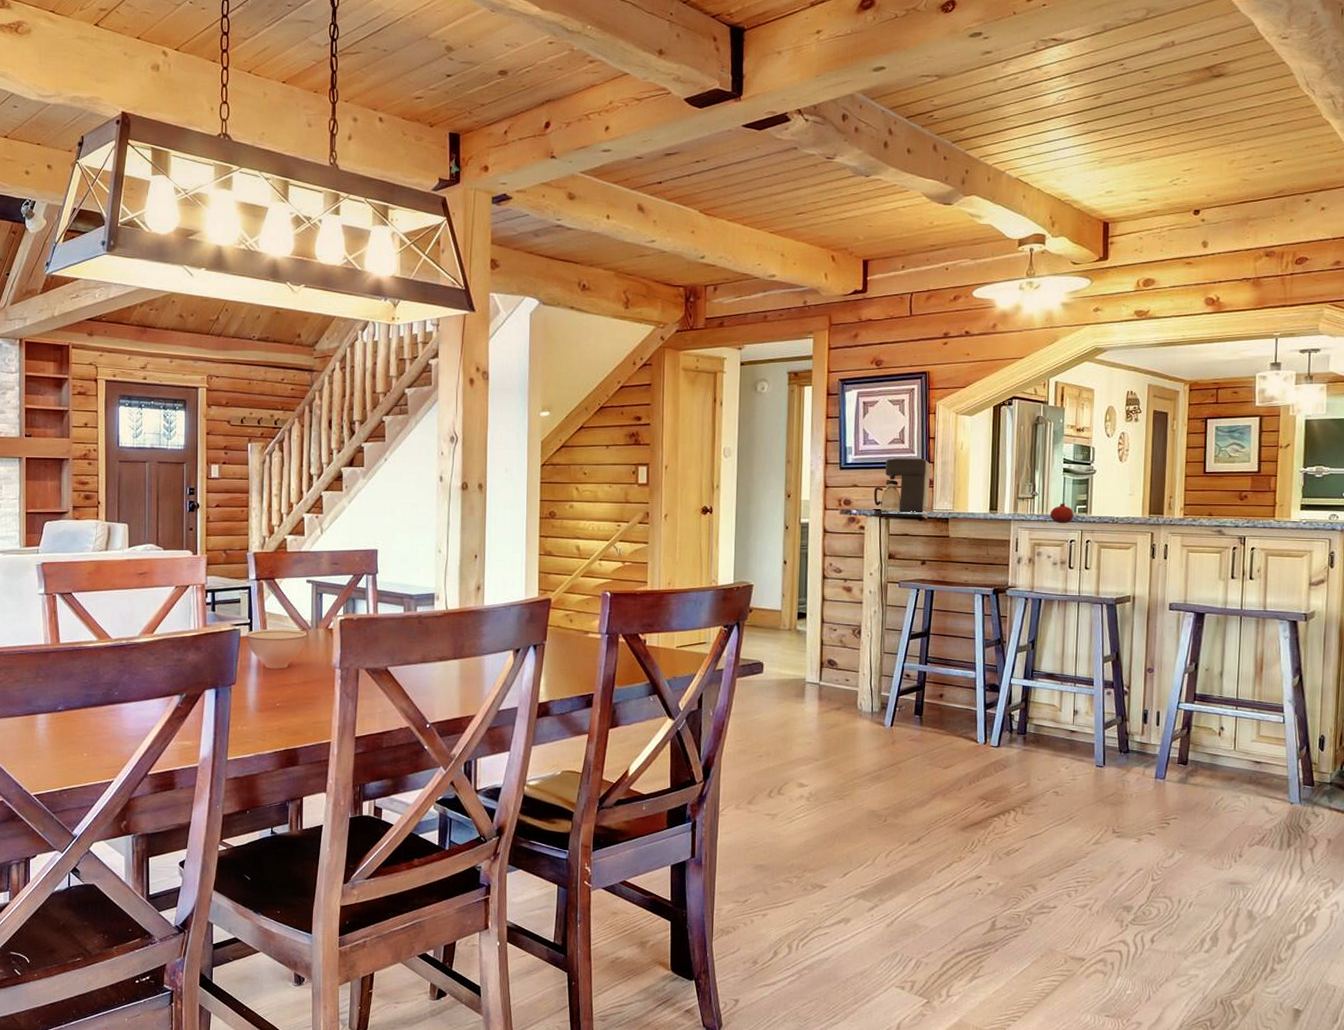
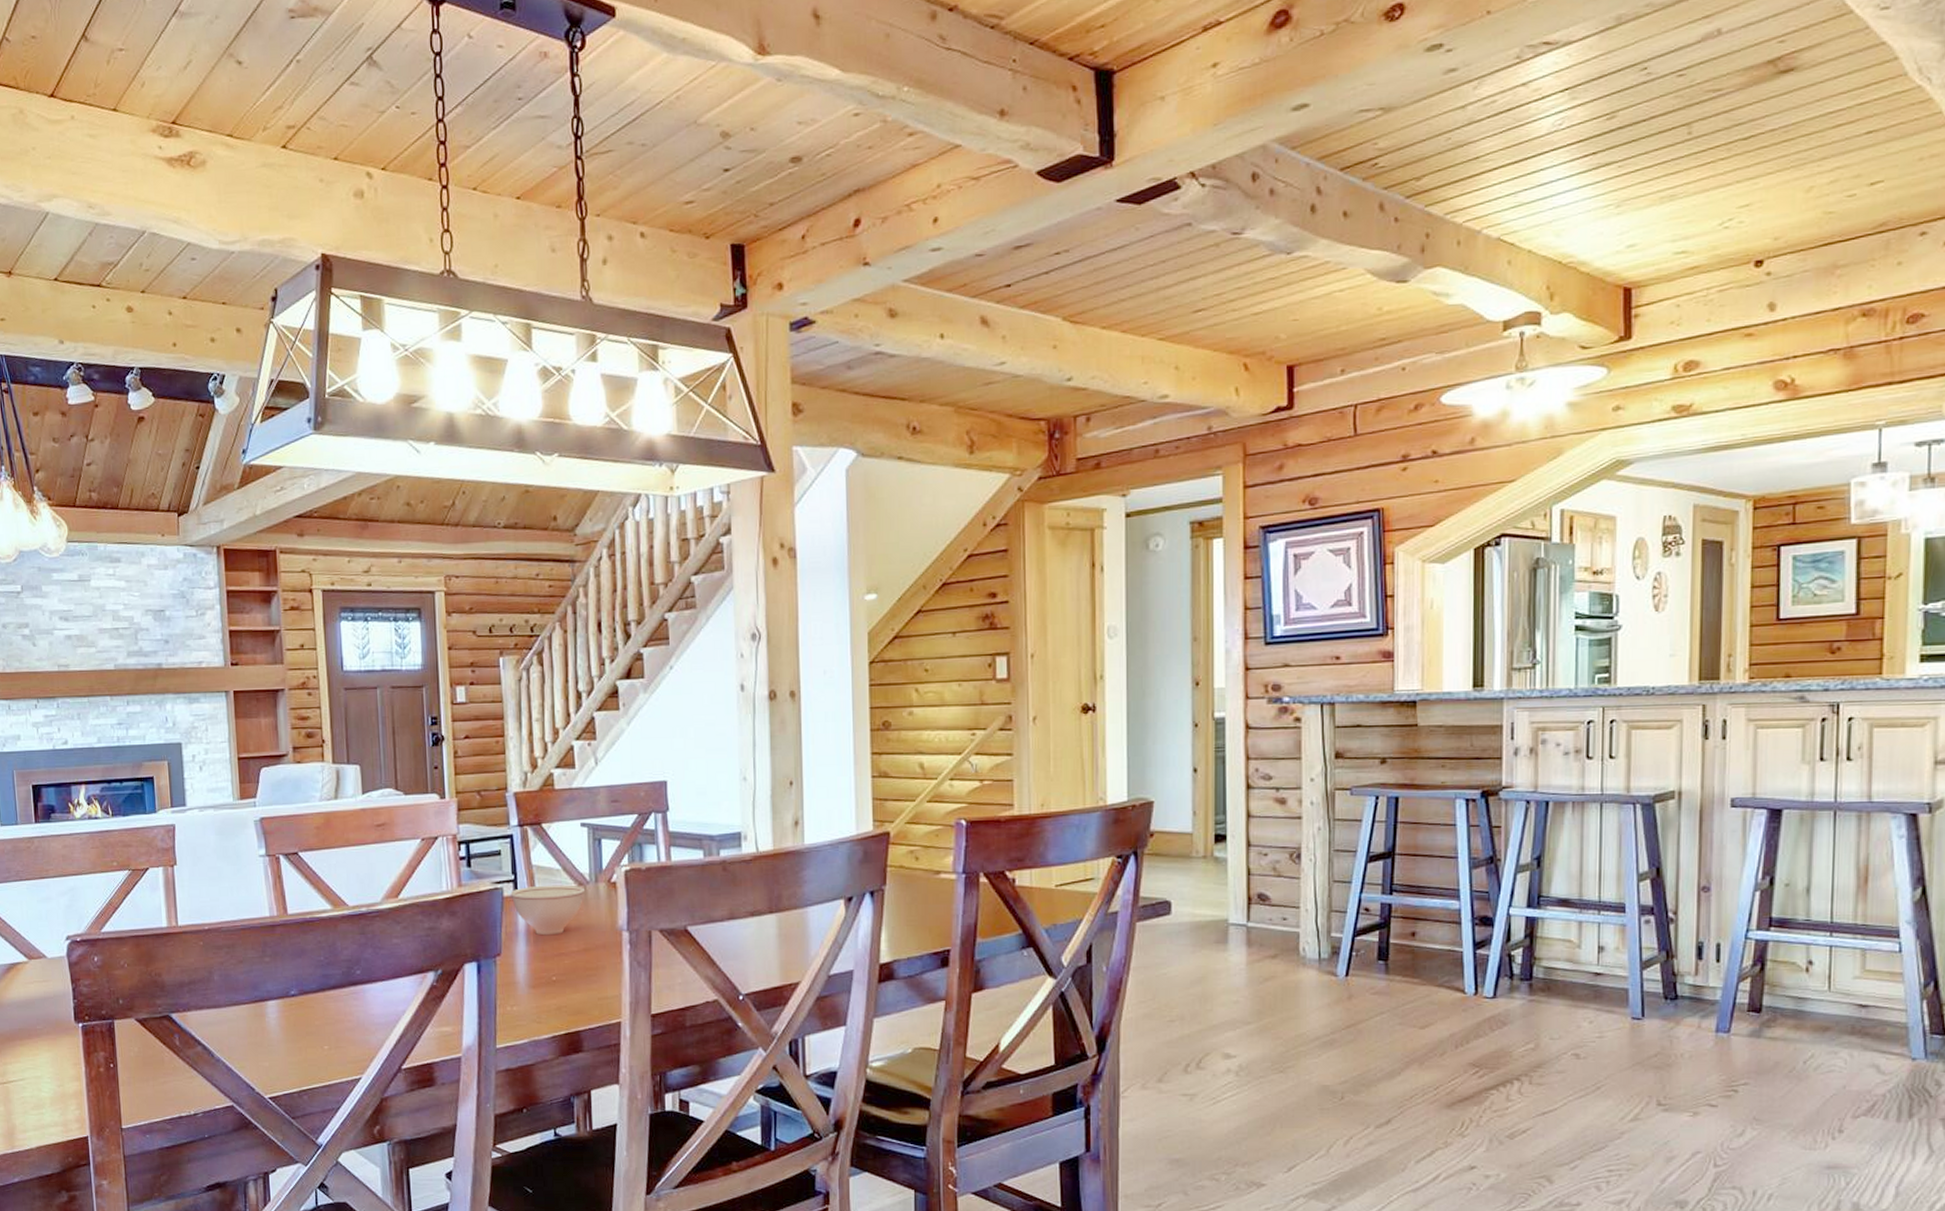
coffee maker: present [873,458,931,522] -> none [1312,624,1390,708]
fruit: present [1050,503,1074,524] -> none [1557,672,1592,700]

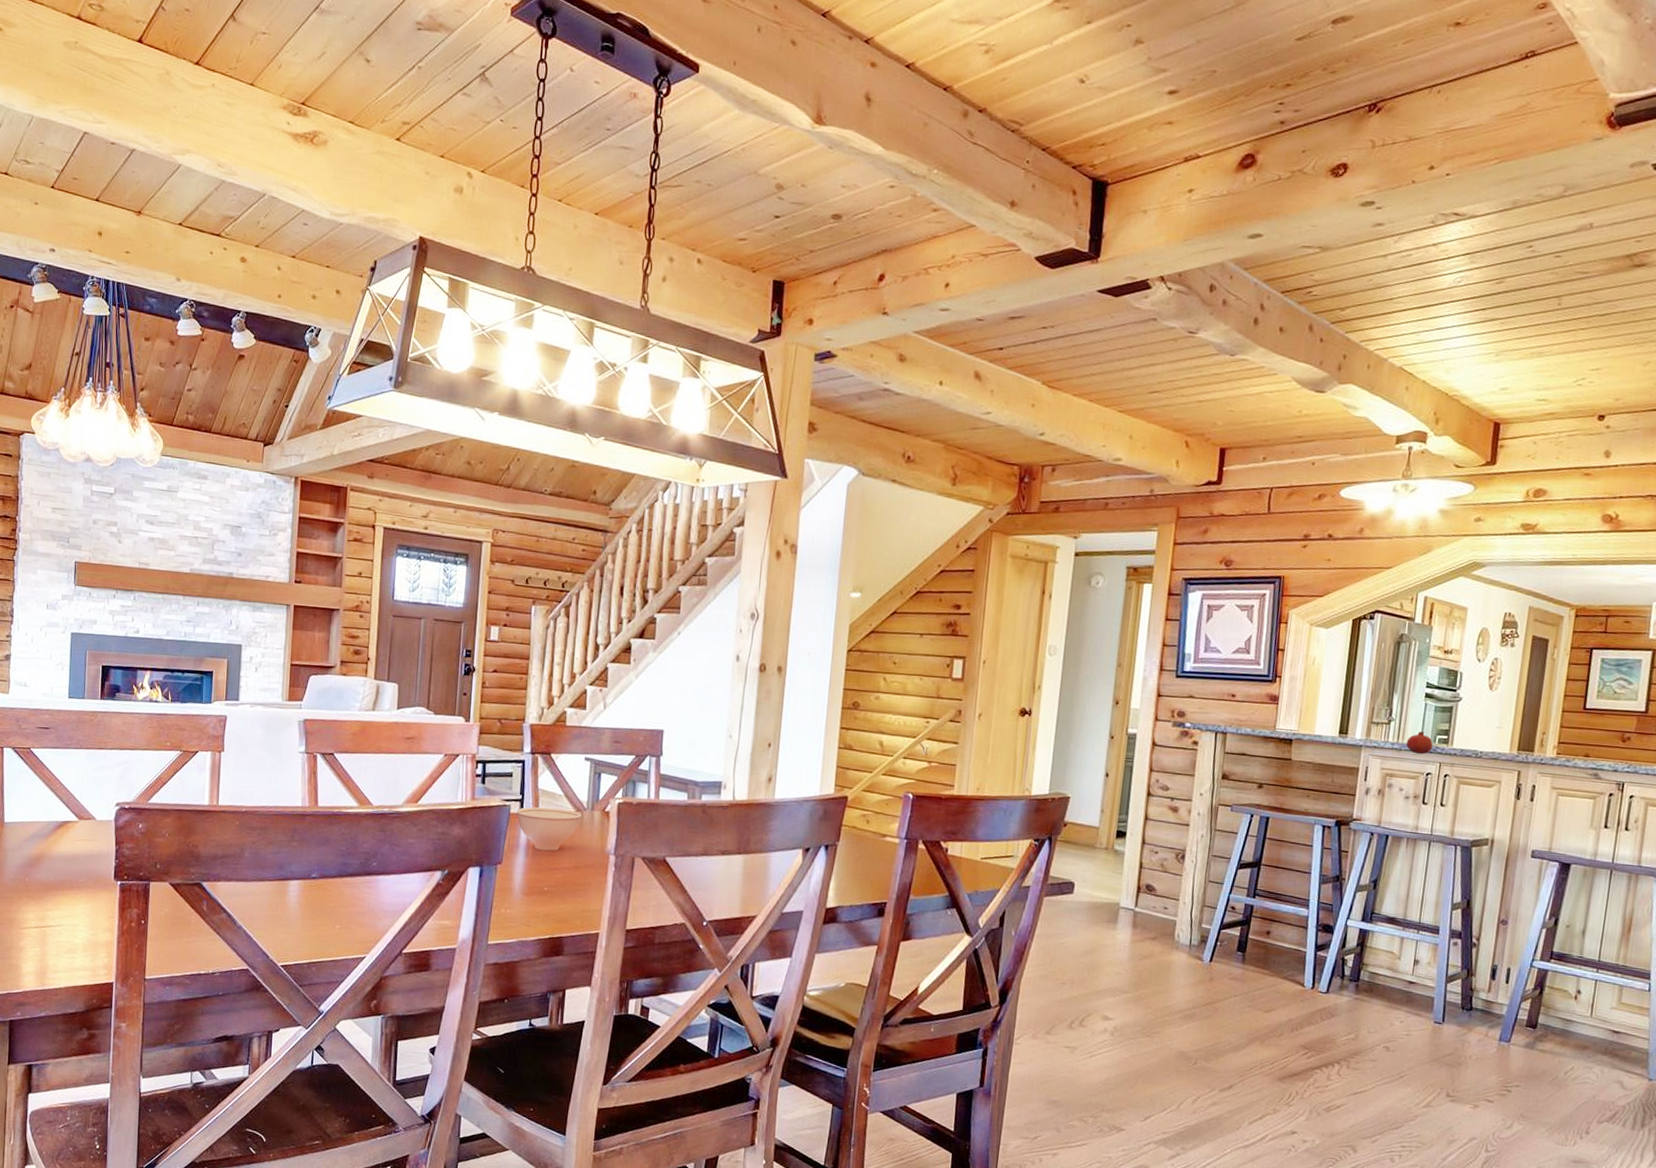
fruit: none [1557,672,1592,700] -> present [1406,731,1433,755]

